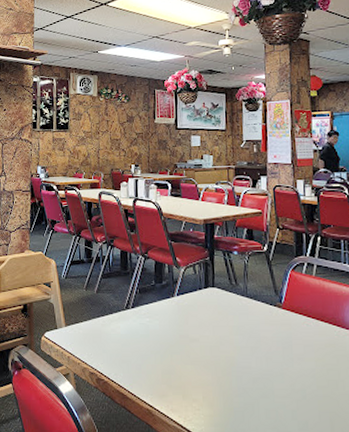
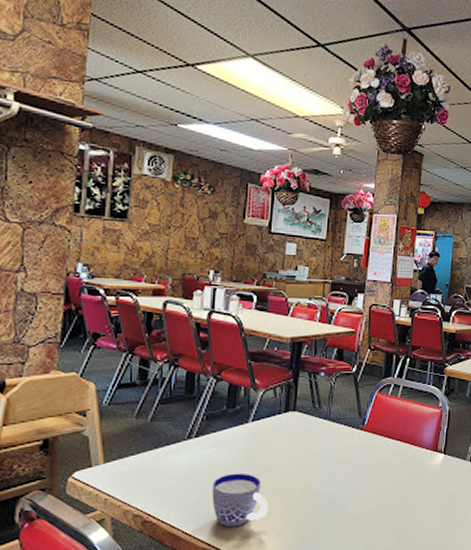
cup: none [149,342,199,393] -> present [212,473,268,528]

